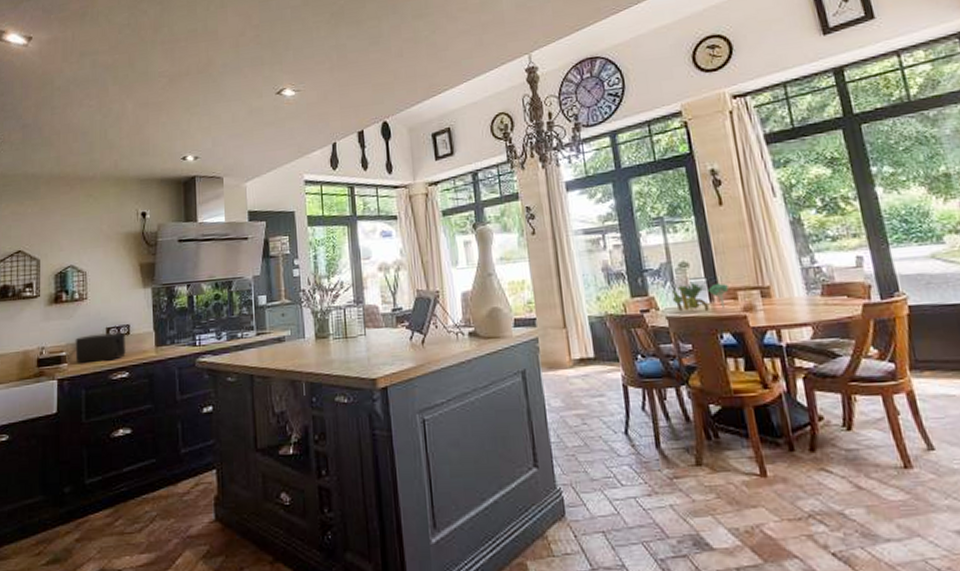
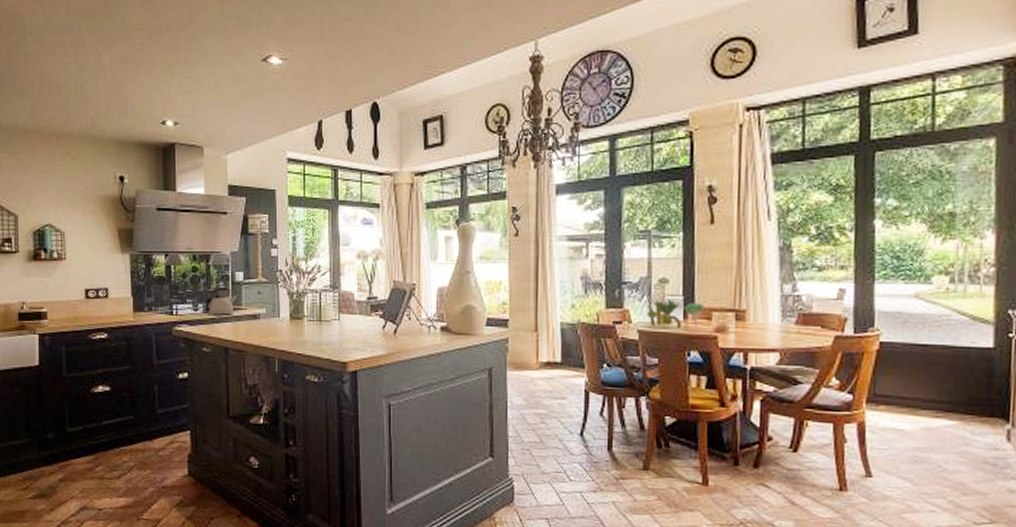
toaster: present [75,332,126,363] -> none [55,294,104,321]
kettle: none [229,311,262,344] -> present [205,286,238,316]

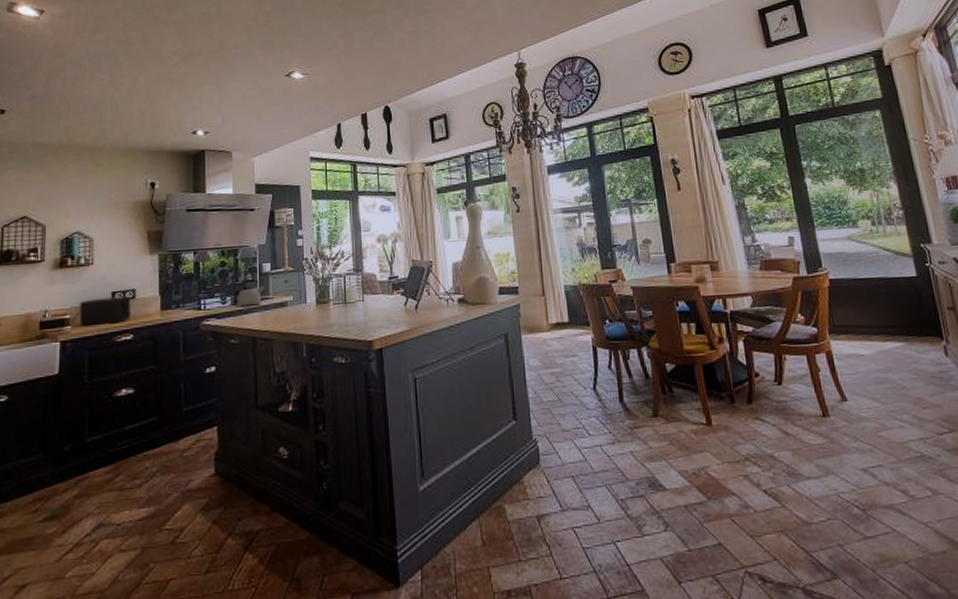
toaster: none [55,294,104,321] -> present [79,296,131,326]
flower bouquet: present [646,296,704,329] -> none [636,255,684,283]

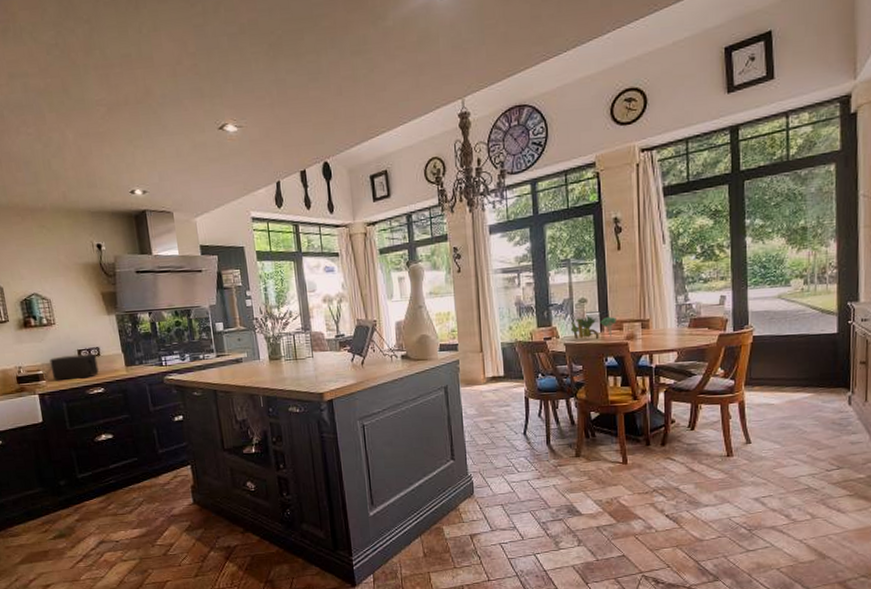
kettle: present [233,278,266,308] -> none [191,336,221,364]
flower bouquet: none [636,255,684,283] -> present [570,313,616,340]

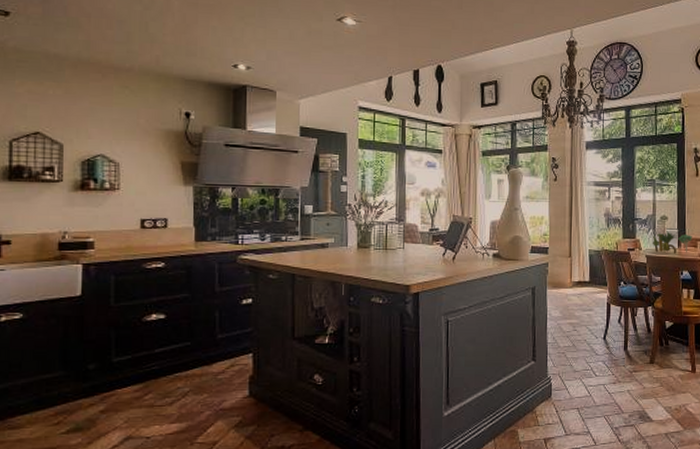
toaster: present [49,354,99,380] -> none [104,224,162,250]

